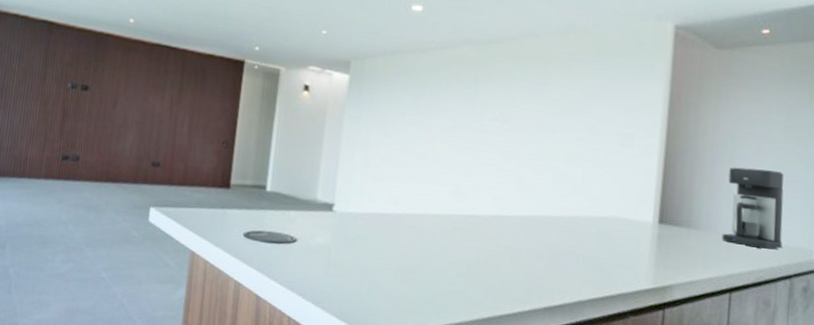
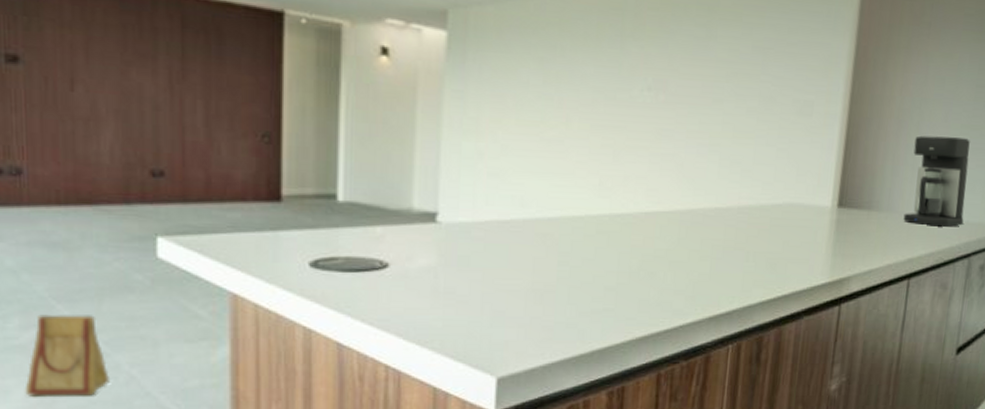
shopping bag: none [58,254,109,314] -> present [24,314,109,396]

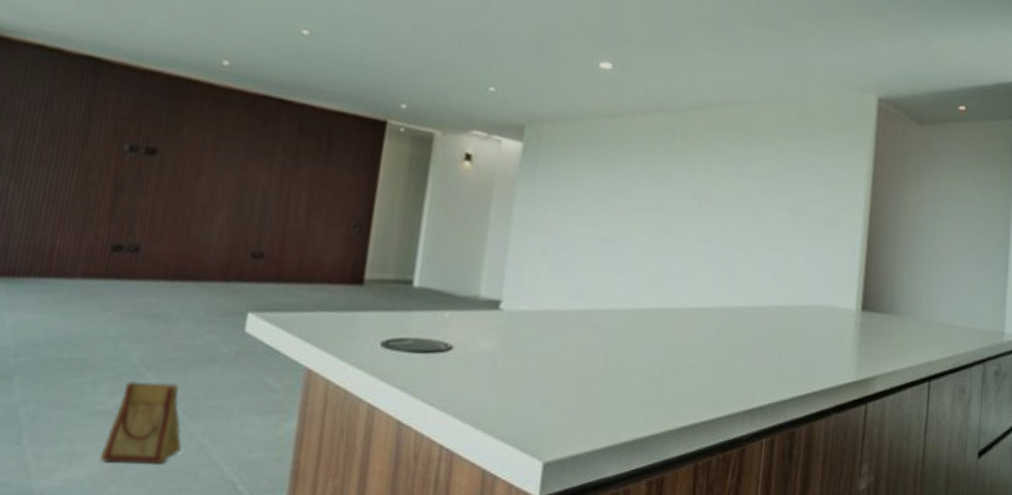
coffee maker: present [903,135,970,227] -> none [921,248,978,333]

